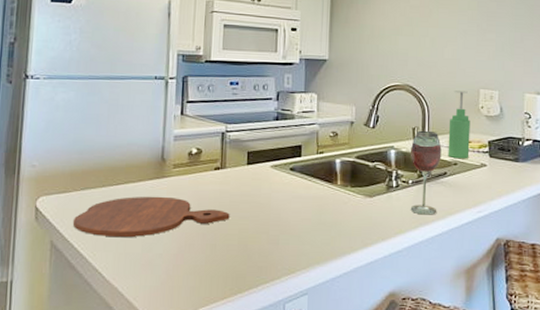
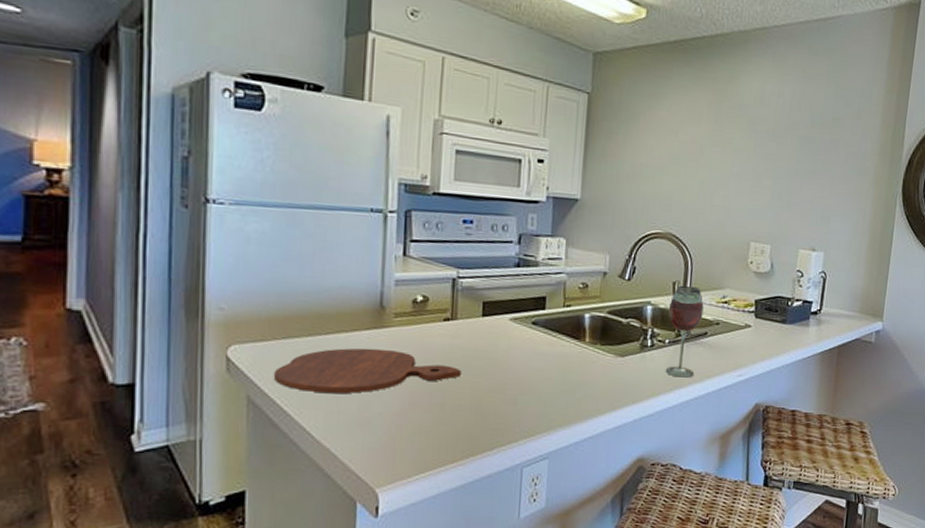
soap dispenser: present [448,90,471,159] -> none [710,242,738,319]

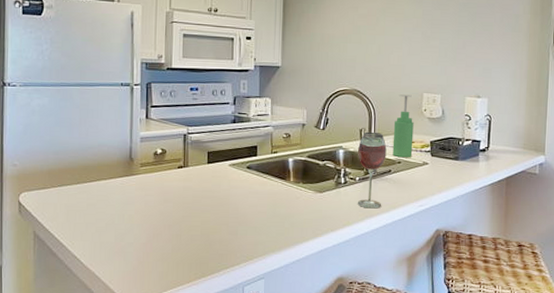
cutting board: present [273,348,462,394] -> none [52,192,193,229]
soap dispenser: none [710,242,738,319] -> present [392,94,414,158]

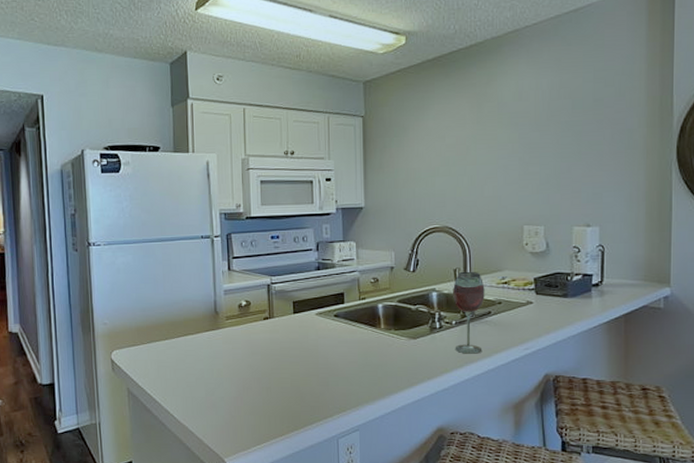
soap dispenser: present [392,94,414,158] -> none [491,228,514,298]

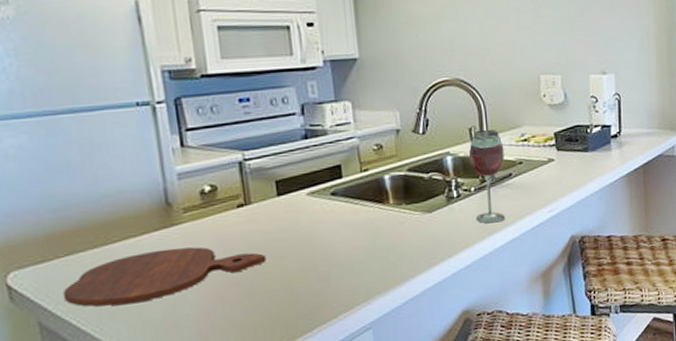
cutting board: none [143,346,281,384] -> present [62,246,266,307]

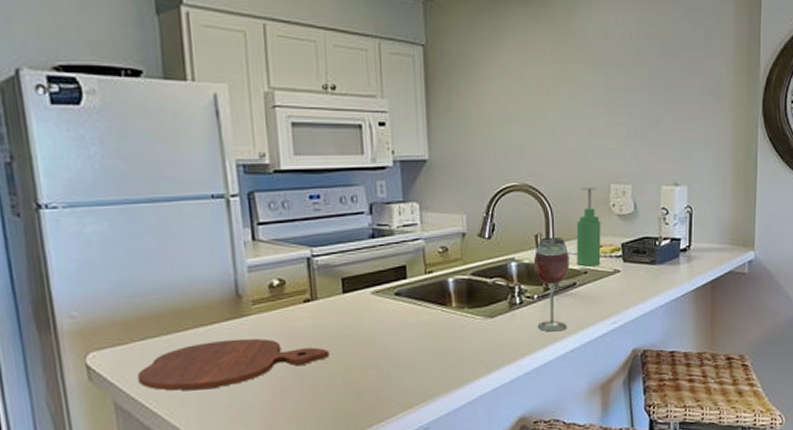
soap dispenser: none [509,79,535,157] -> present [576,187,601,267]

